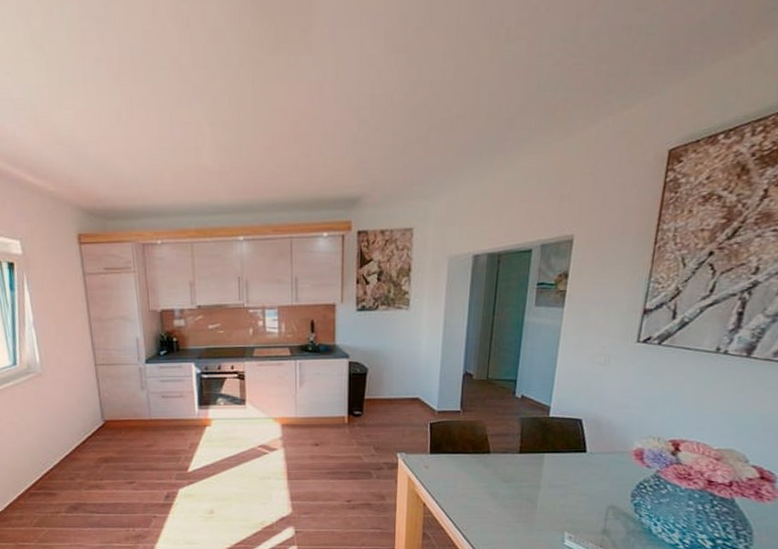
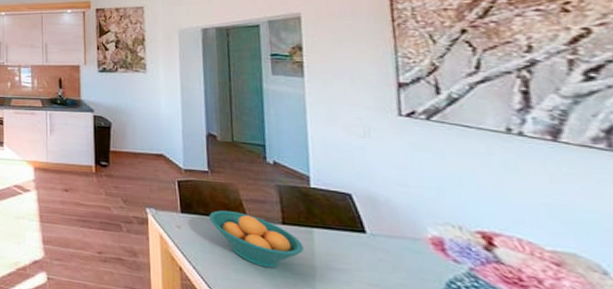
fruit bowl: none [456,447,534,493] -> present [209,210,304,268]

